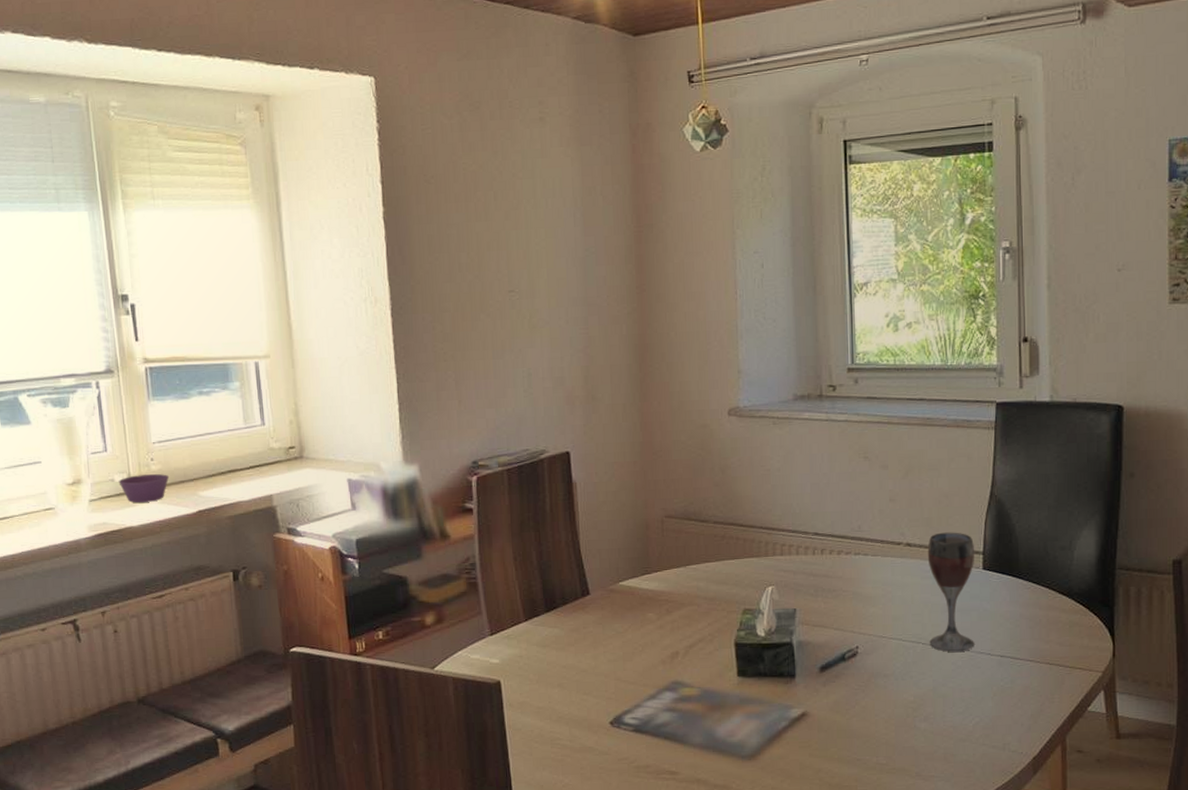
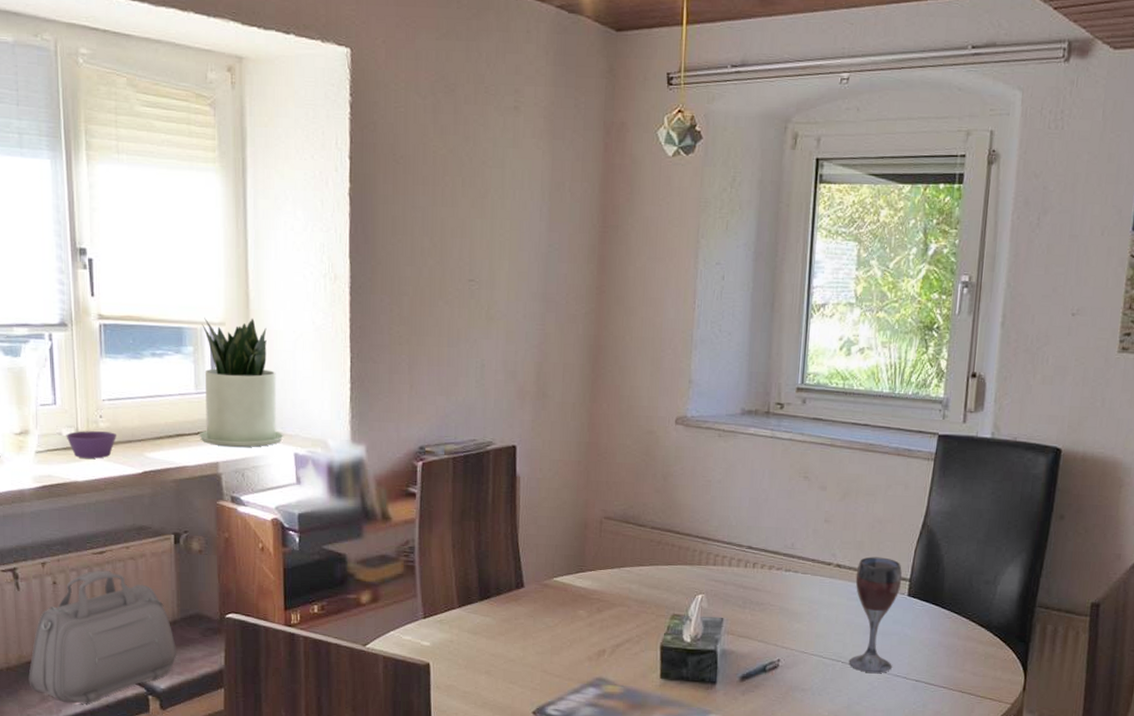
handbag: none [94,614,244,754] -> present [28,570,177,704]
planter: none [247,348,336,479] -> present [199,318,284,448]

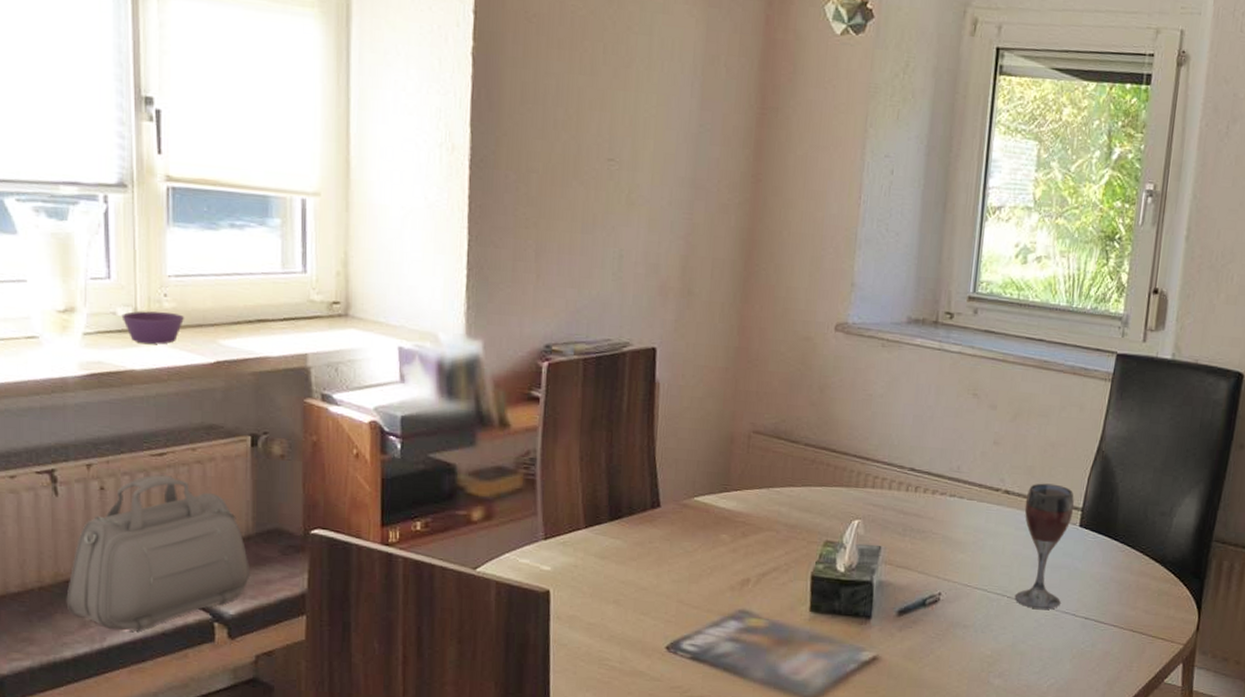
planter: present [199,318,284,448] -> none [285,186,387,338]

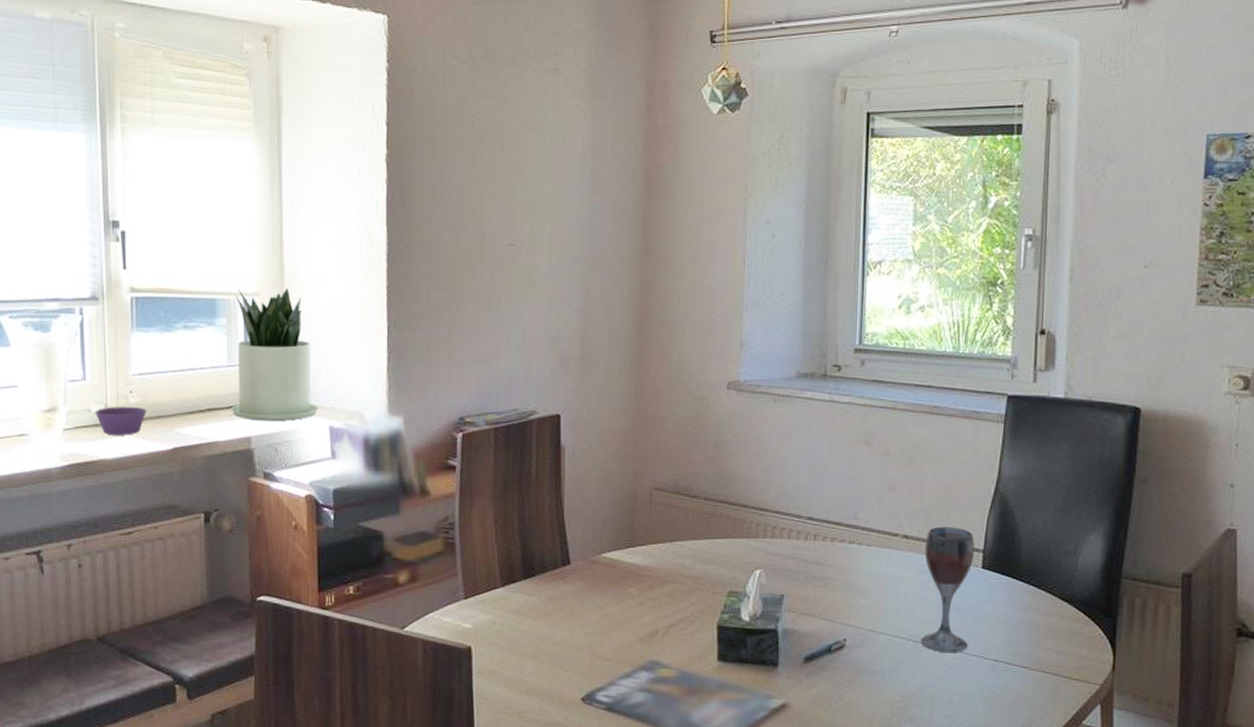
handbag: present [66,475,251,631] -> none [51,552,206,694]
planter: none [285,186,387,338] -> present [231,287,319,422]

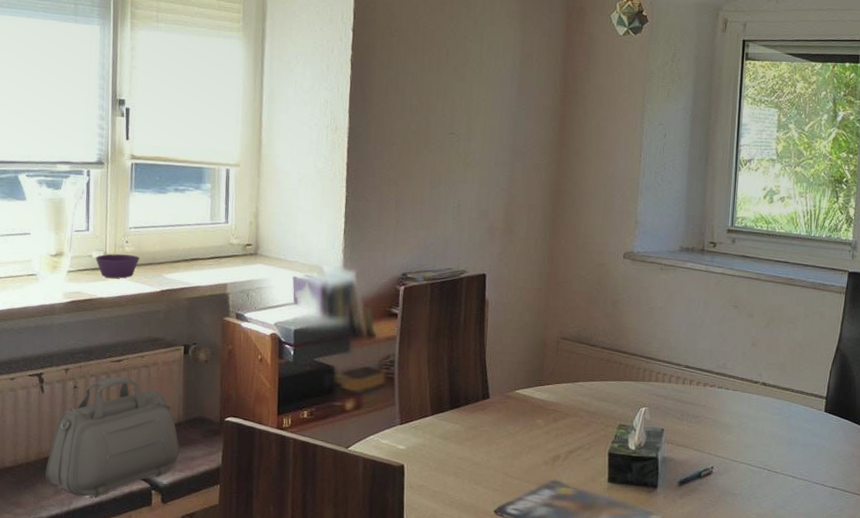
handbag: none [51,552,206,694] -> present [45,376,180,497]
planter: present [231,287,319,422] -> none [211,160,285,271]
cup: present [920,526,975,652] -> none [773,376,820,480]

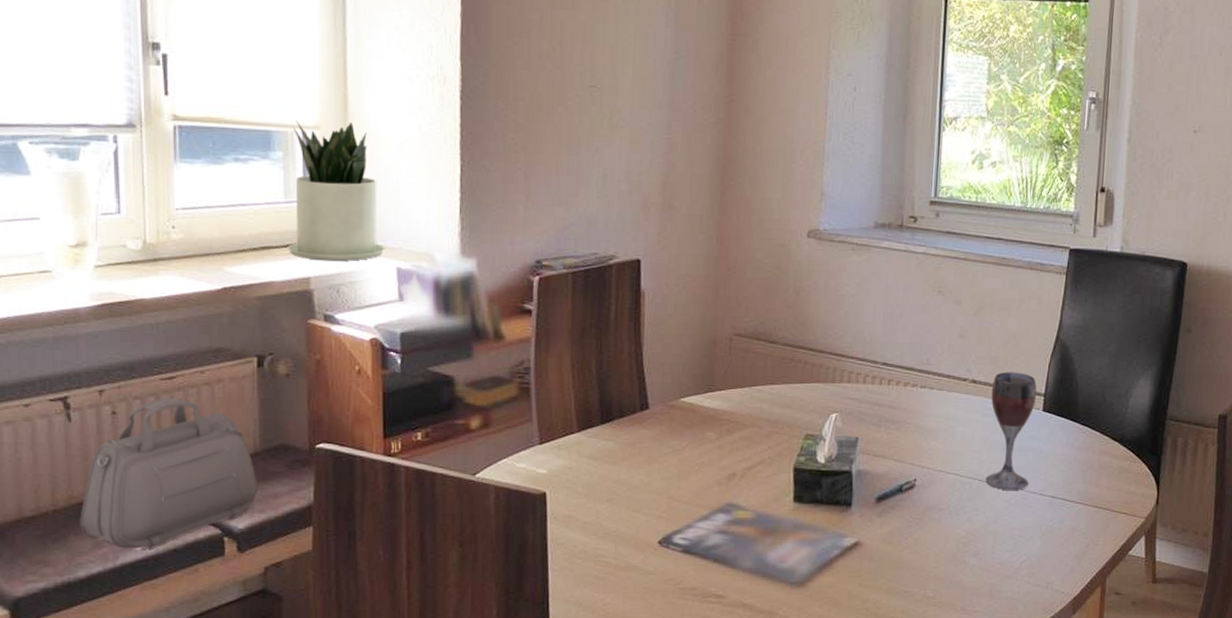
bowl: present [95,254,140,278] -> none [131,243,193,274]
planter: none [211,160,285,271] -> present [288,121,385,262]
cup: none [773,376,820,480] -> present [985,372,1037,490]

